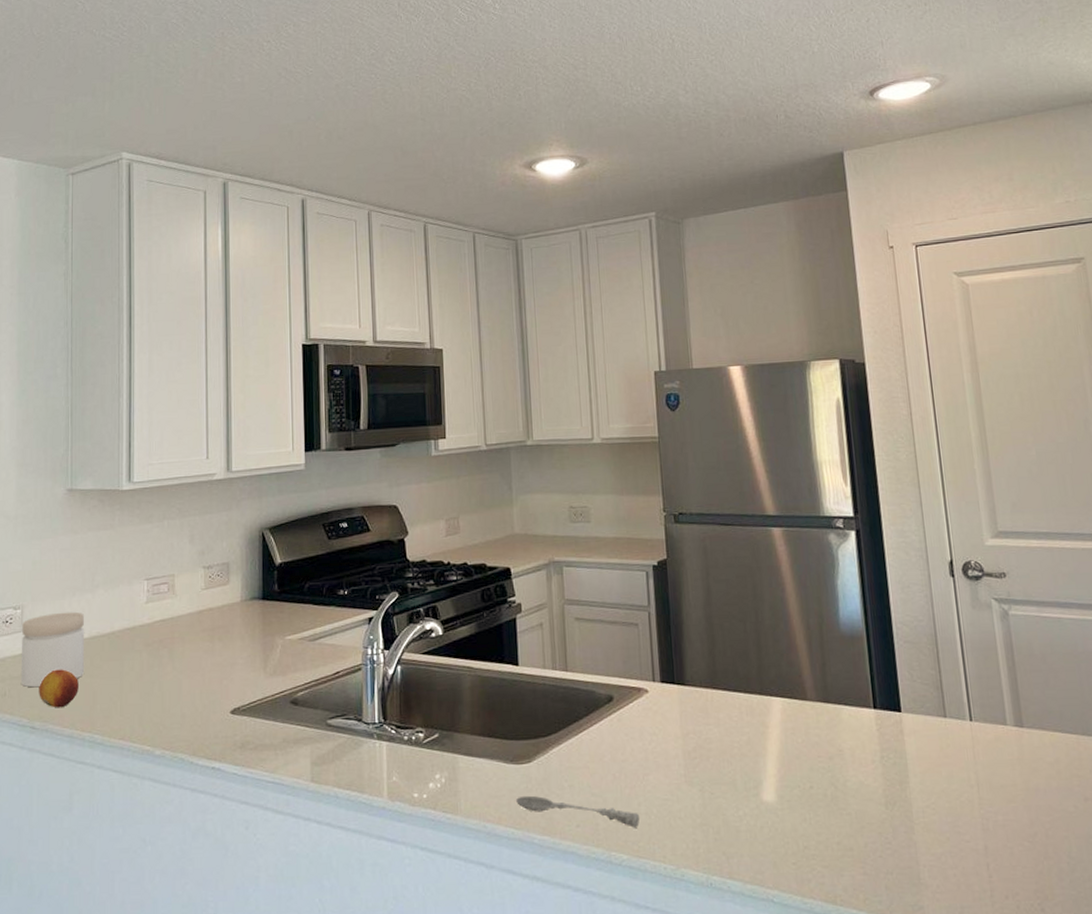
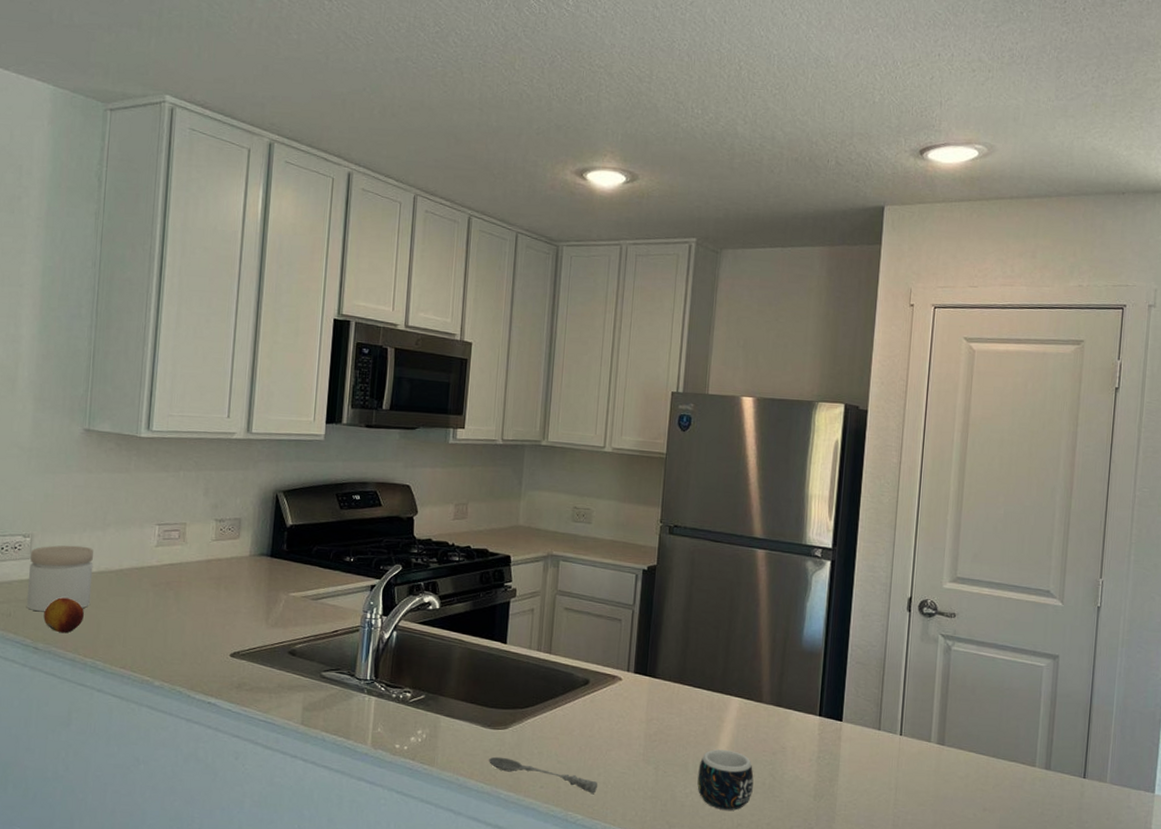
mug: none [748,760,815,833] -> present [697,749,754,811]

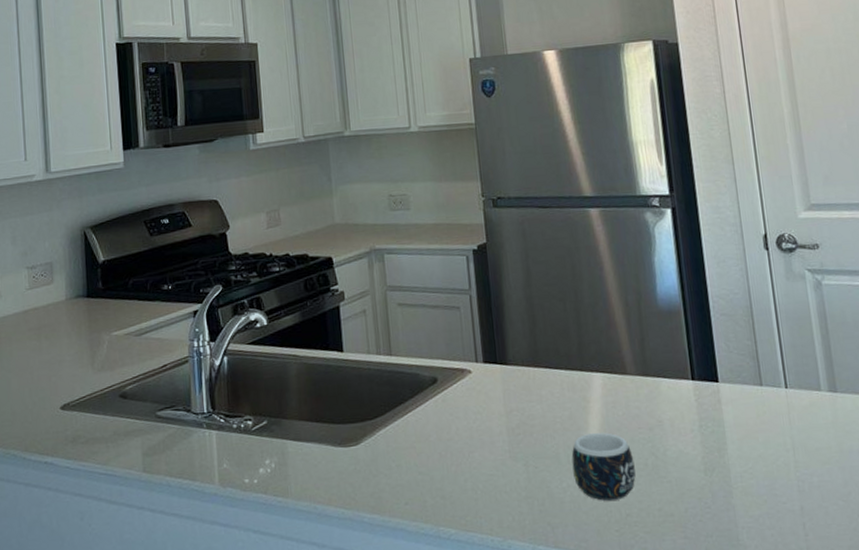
soupspoon: present [488,756,598,795] -> none [344,476,466,504]

